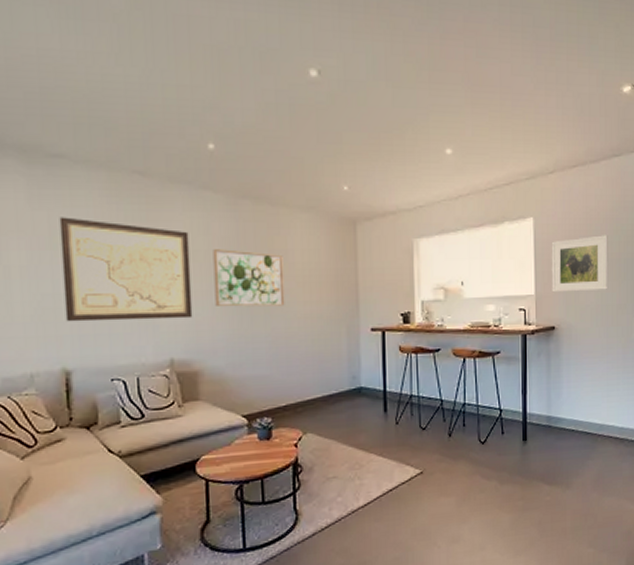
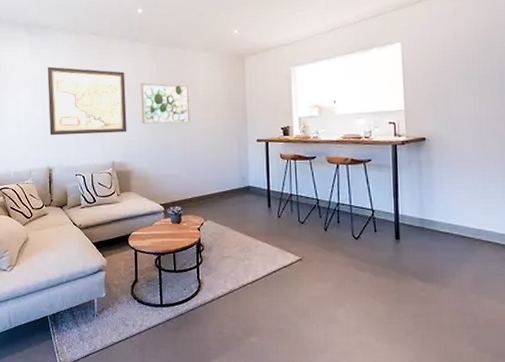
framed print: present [551,235,608,293] -> none [419,53,482,108]

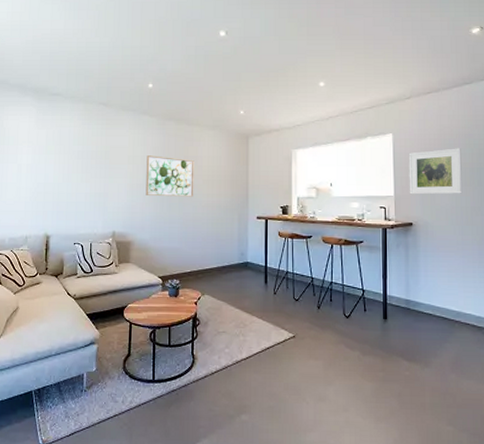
wall art: present [47,66,127,136] -> none [50,133,132,203]
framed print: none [419,53,482,108] -> present [408,148,463,195]

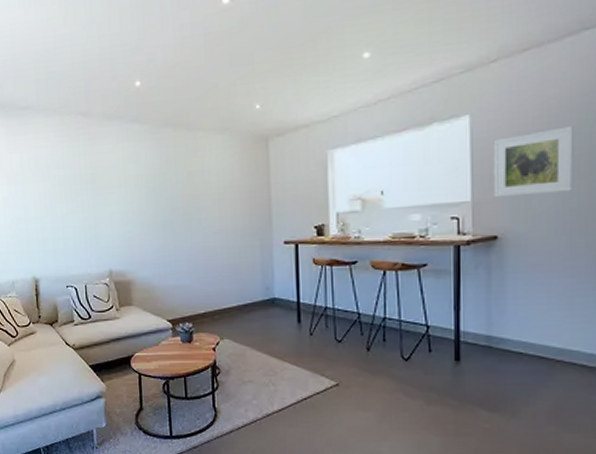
wall art: present [146,155,194,197] -> none [141,174,203,224]

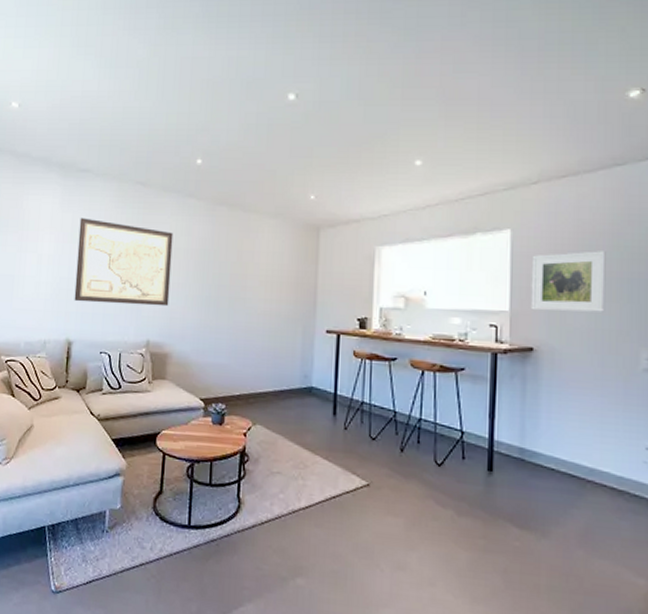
wall art: none [27,156,126,240] -> present [74,217,174,307]

